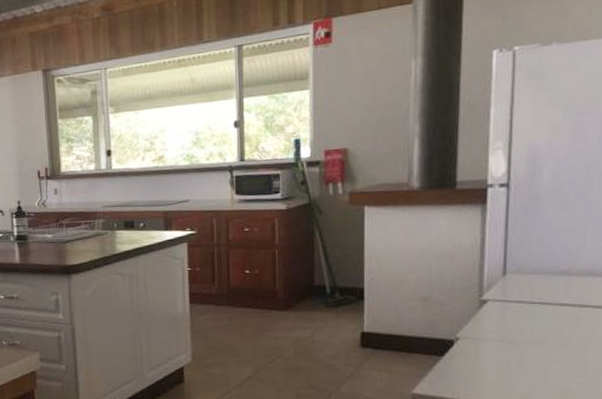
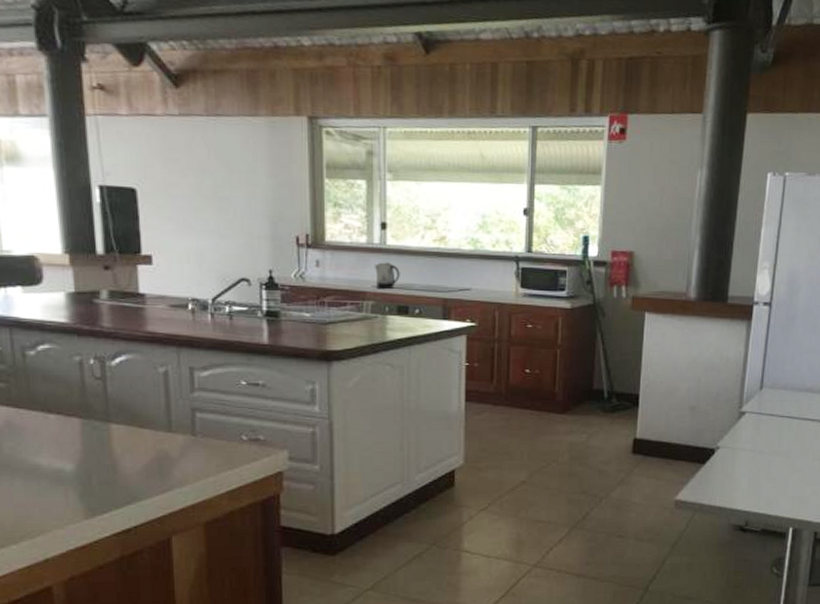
kettle: none [103,184,125,208] -> present [375,262,400,289]

